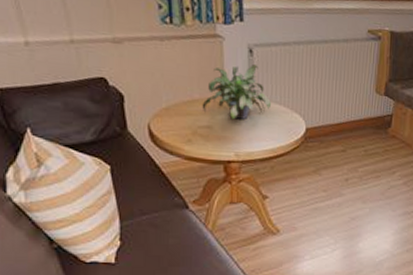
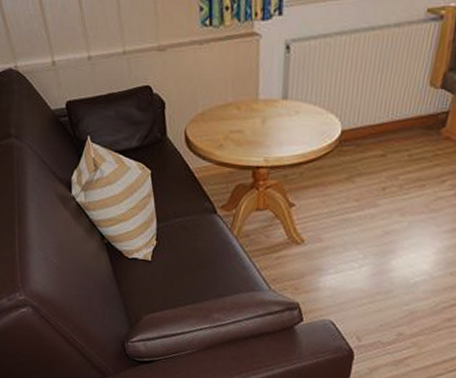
potted plant: present [202,64,271,120] -> none [235,62,305,123]

